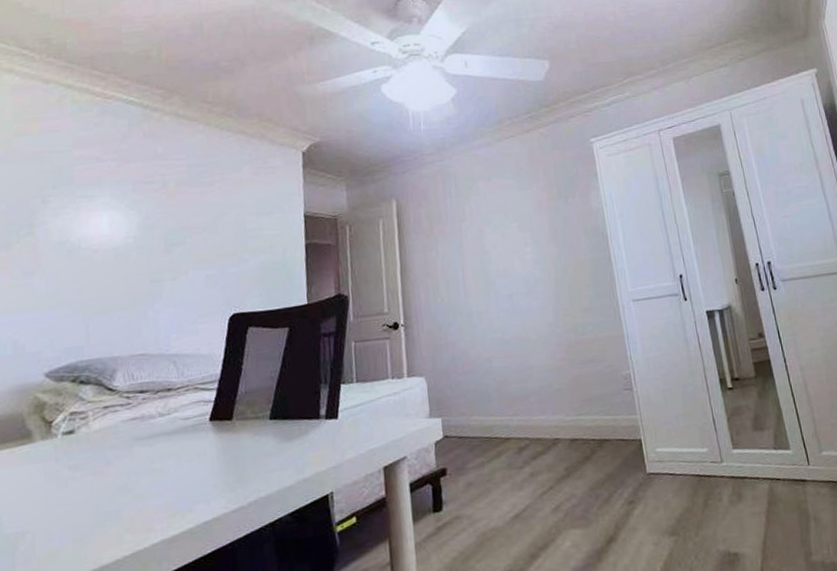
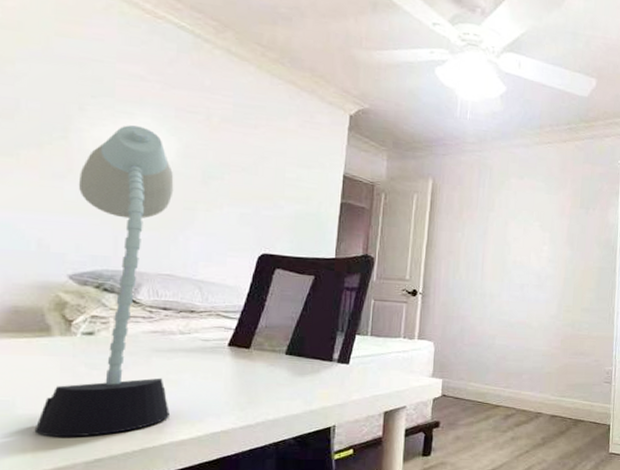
desk lamp: none [23,207,158,555] -> present [34,125,174,437]

